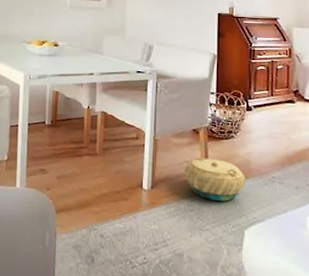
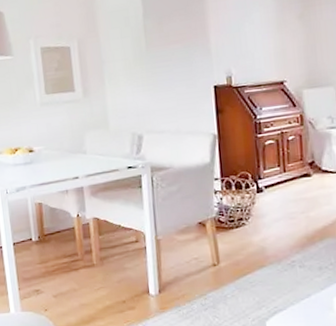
basket: present [184,157,246,201] -> none [193,251,263,296]

